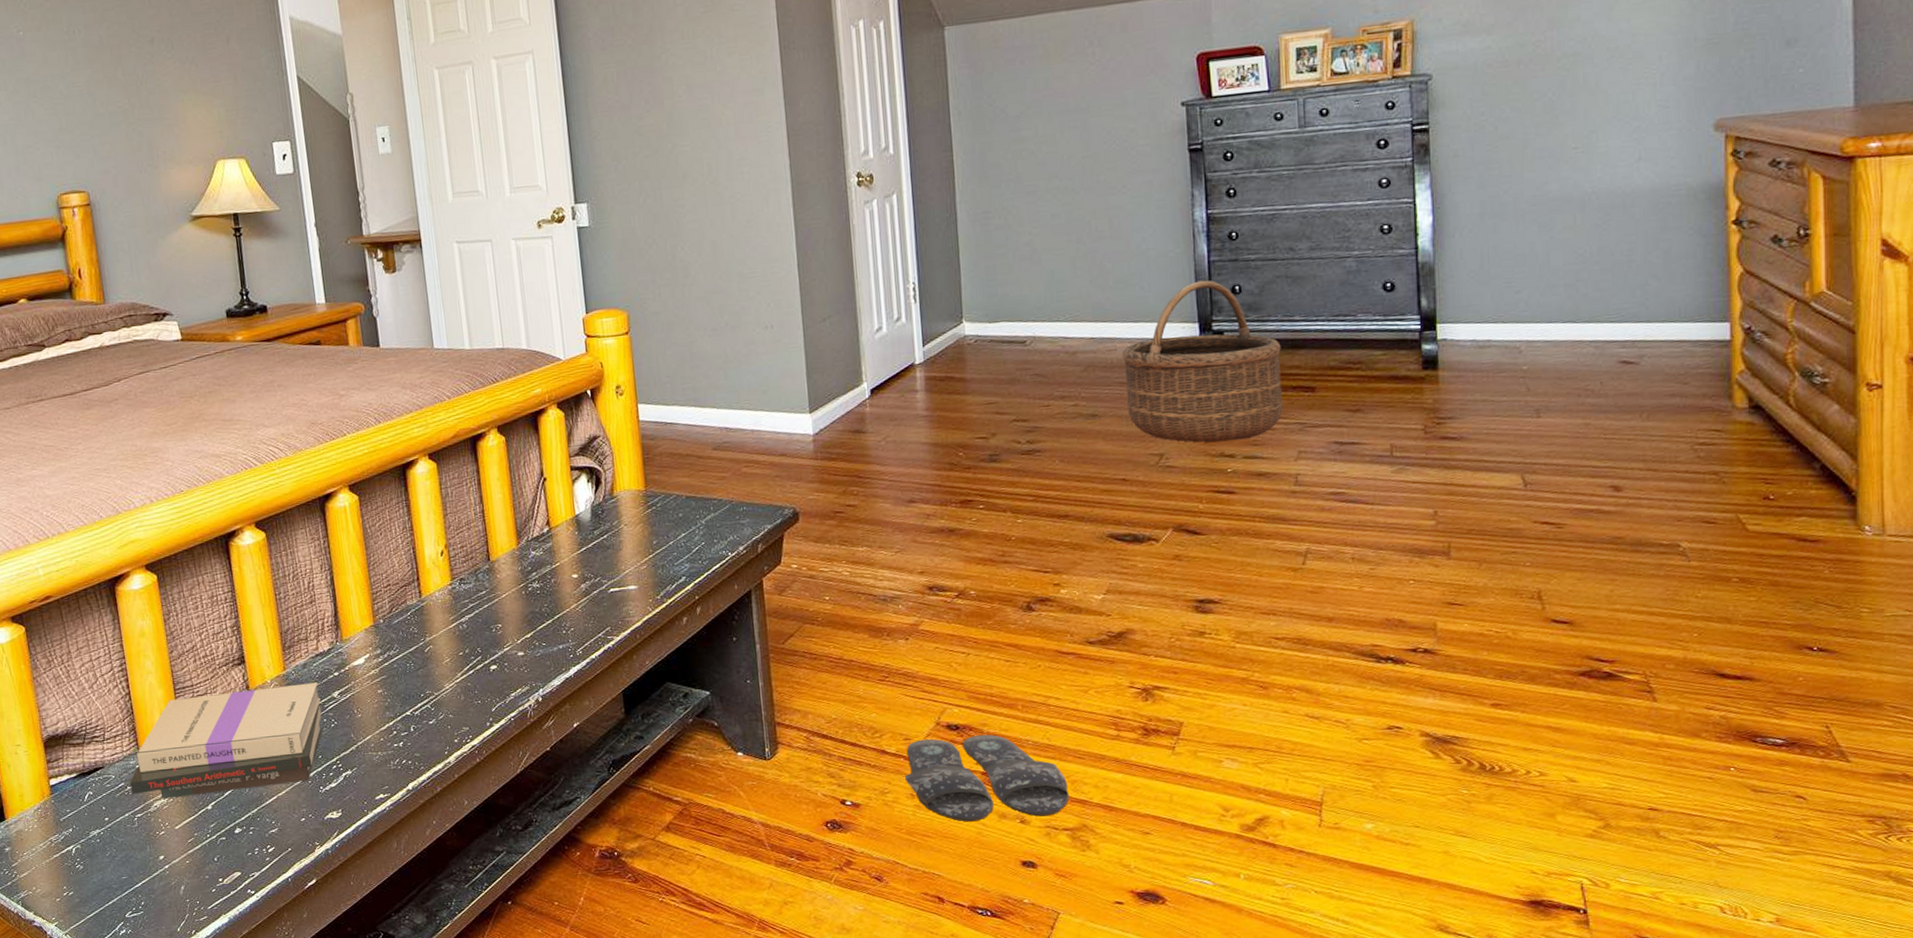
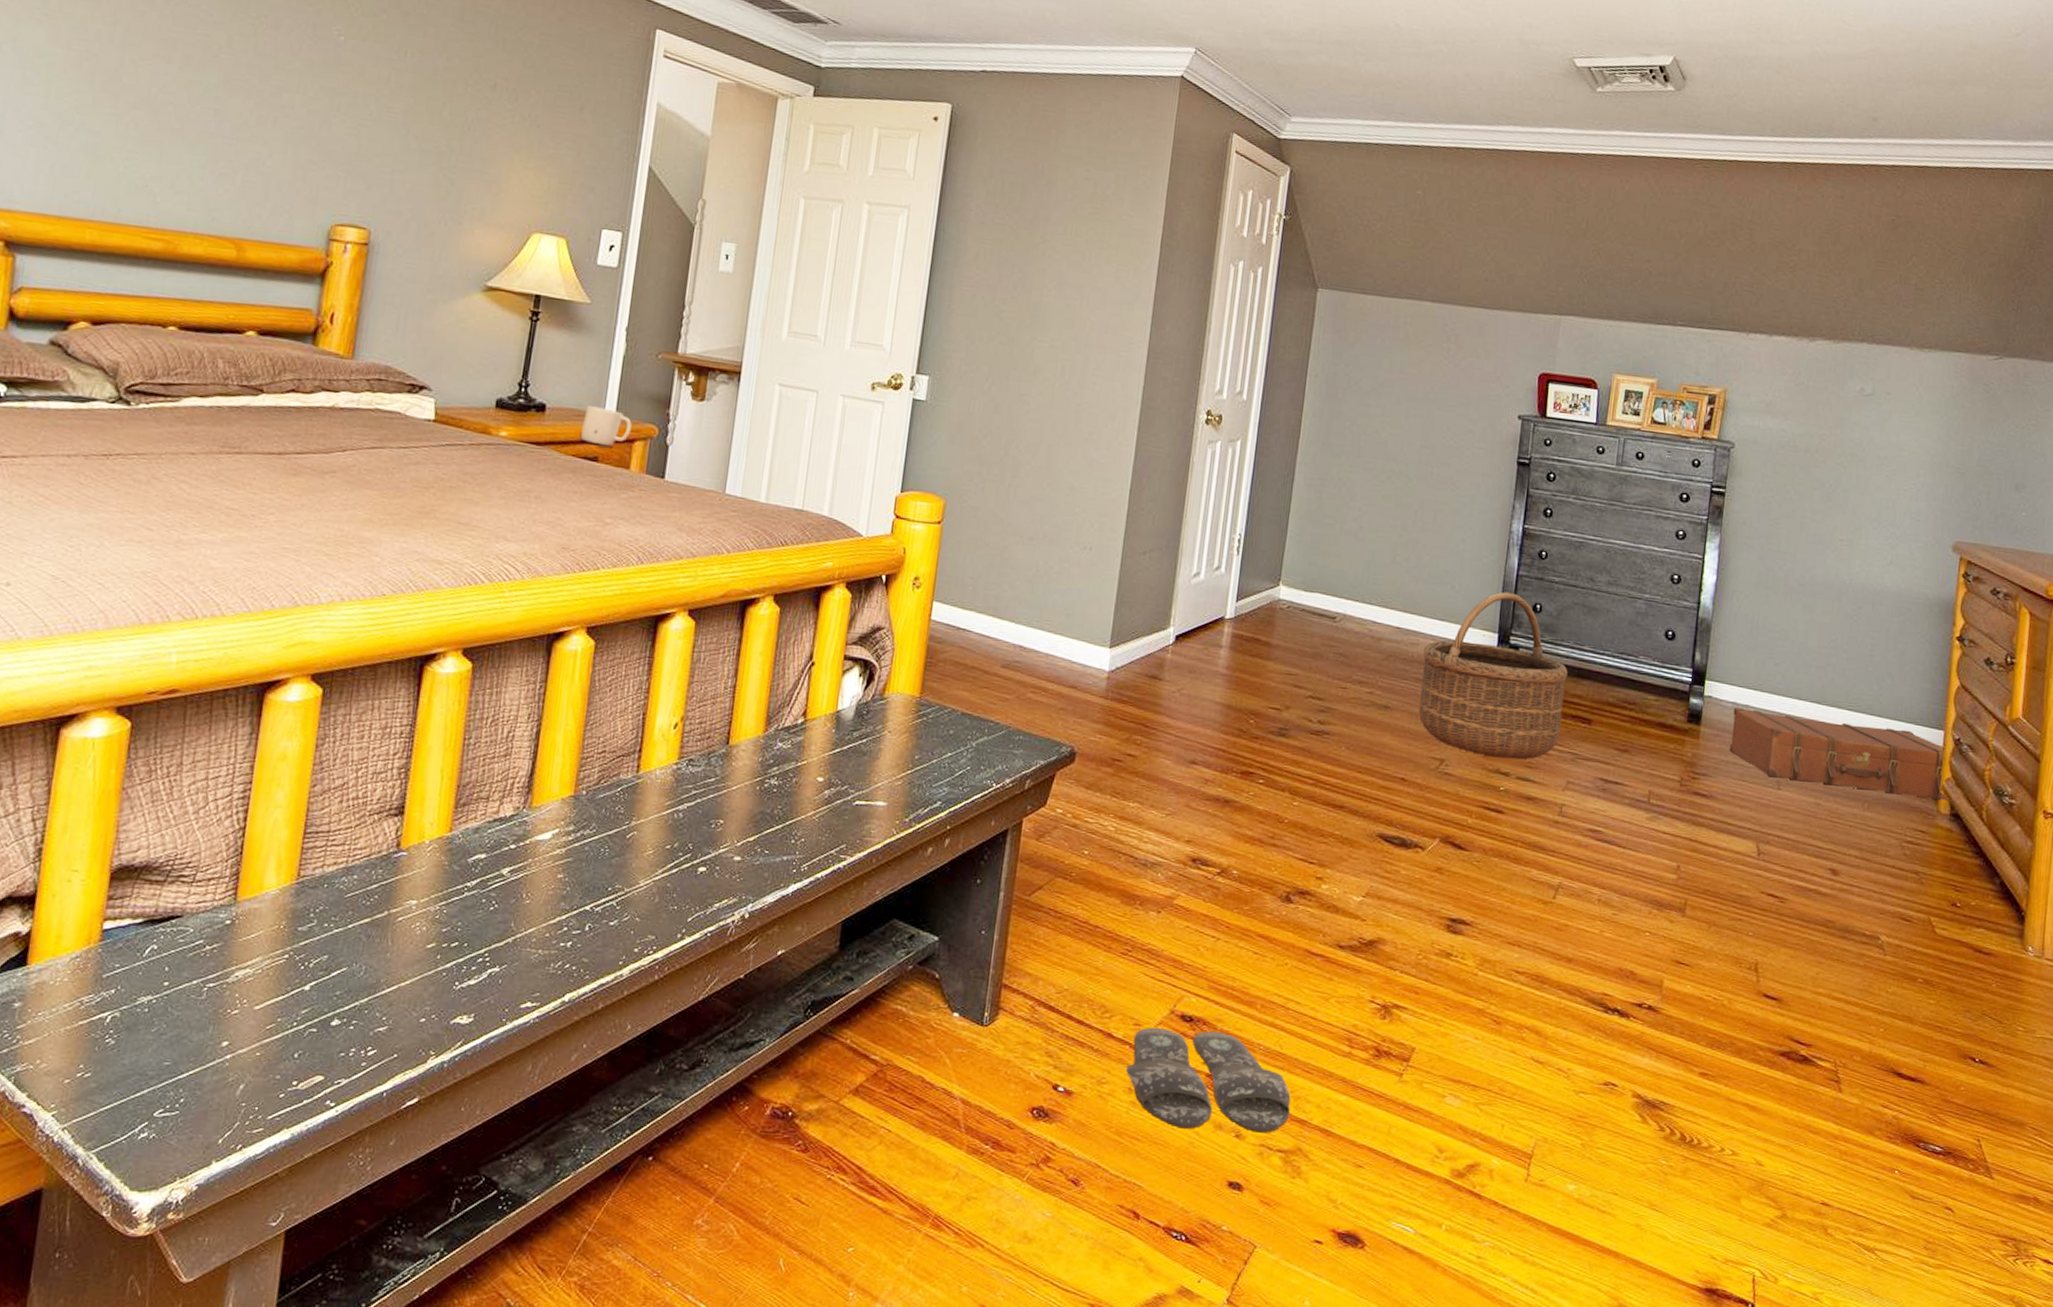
books: present [130,682,323,799] -> none [210,844,488,972]
mug: none [299,297,342,331] -> present [579,406,632,447]
suitcase: none [1473,329,1751,407] -> present [1729,707,1954,802]

